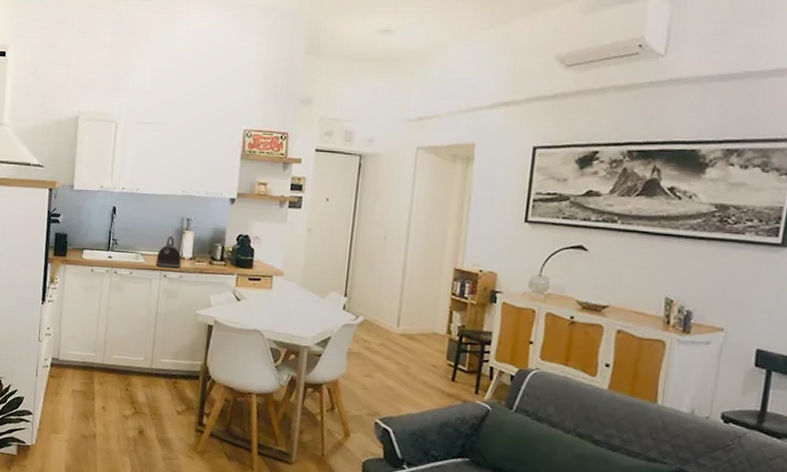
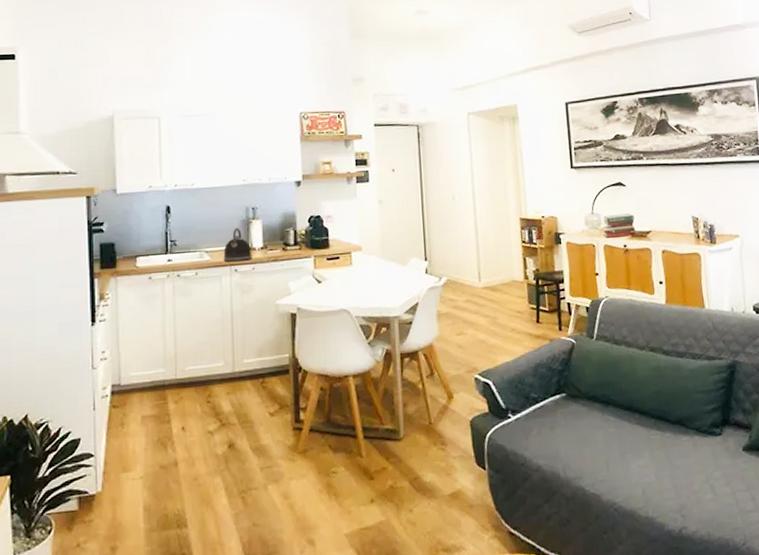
books: none [548,280,591,309] -> present [603,212,636,238]

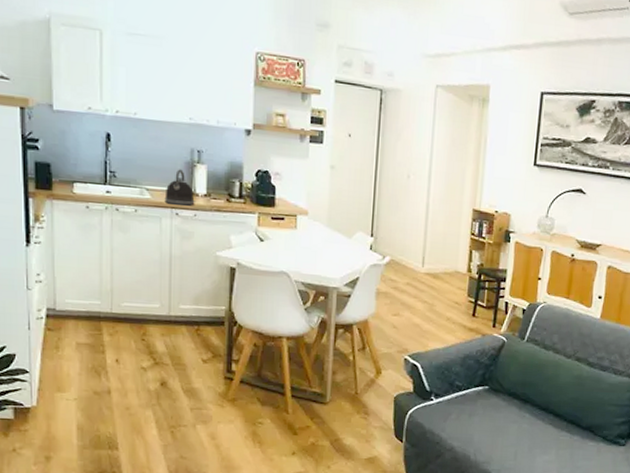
books: present [603,212,636,238] -> none [553,221,588,247]

